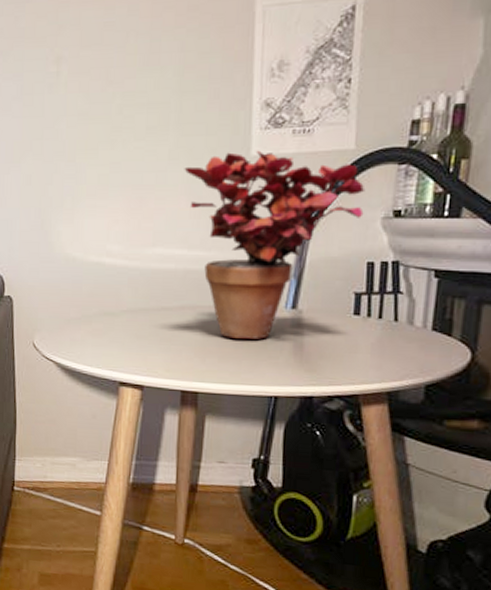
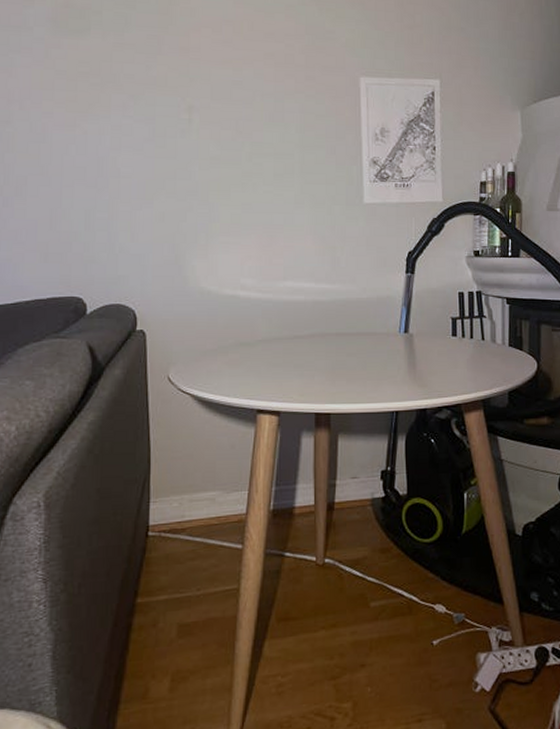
potted plant: present [184,150,366,339] -> none [308,199,453,361]

